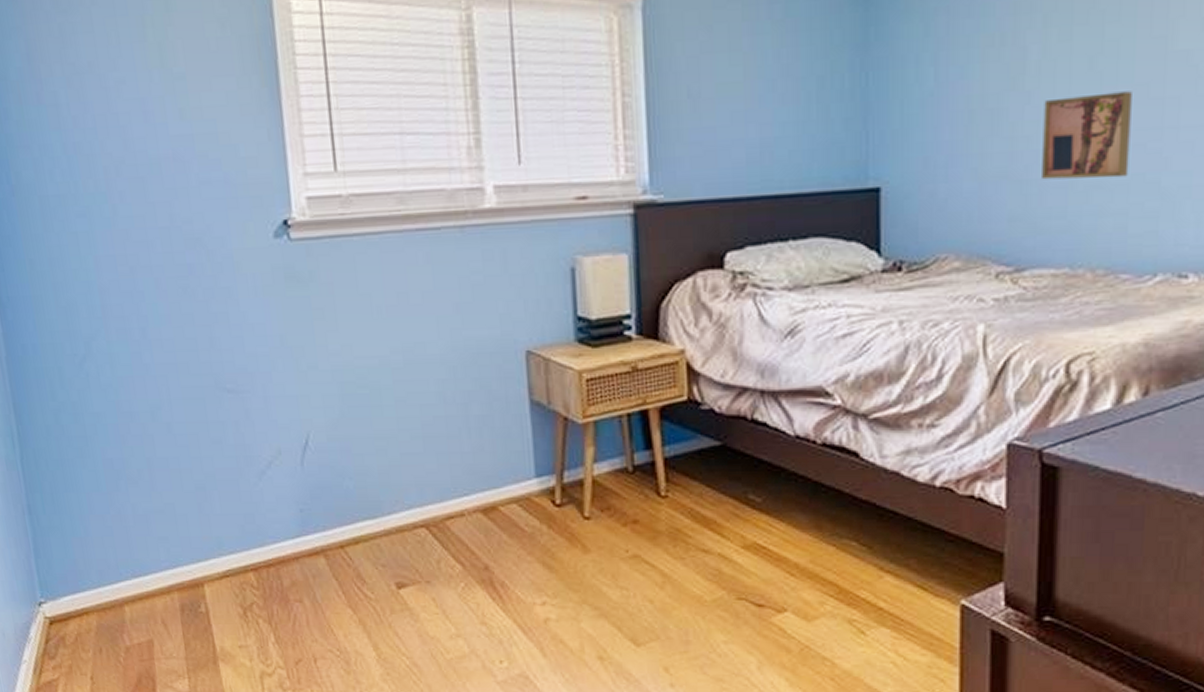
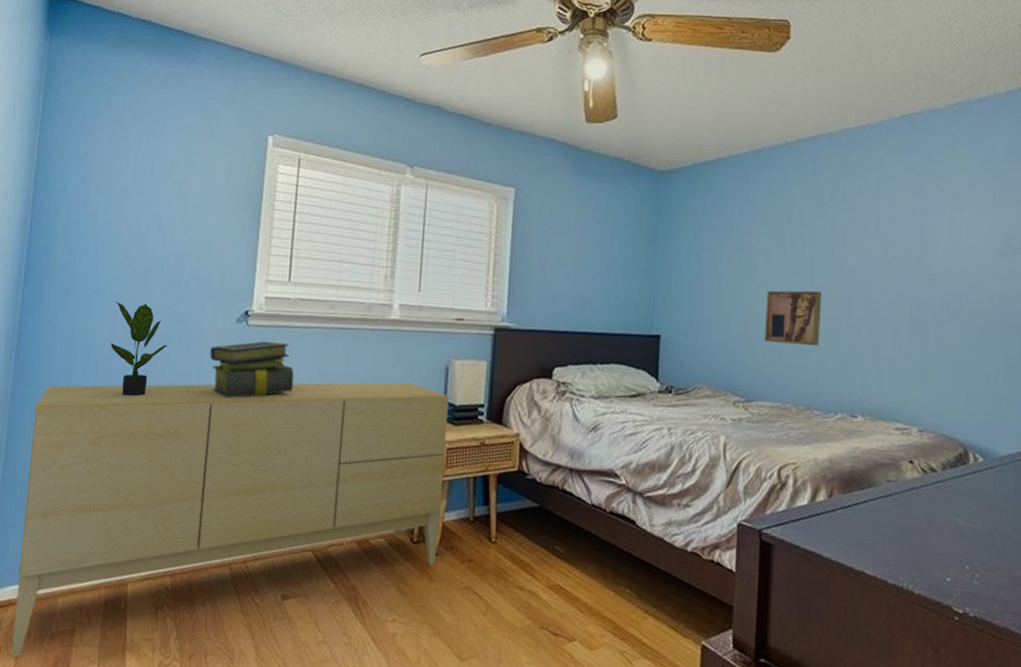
sideboard: none [40,294,589,678] -> present [11,382,449,658]
potted plant: none [110,224,191,353] -> present [110,301,168,397]
stack of books: none [246,258,366,340] -> present [210,341,294,398]

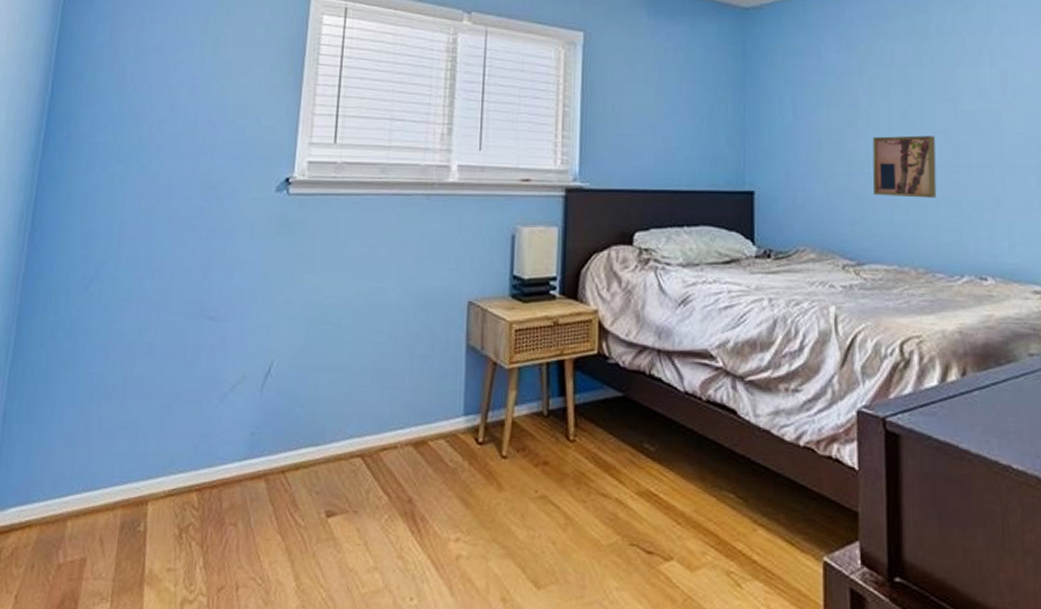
sideboard: present [11,382,449,658] -> none [10,254,517,597]
potted plant: present [110,301,168,397] -> none [135,171,199,280]
stack of books: present [210,341,294,398] -> none [246,211,341,277]

